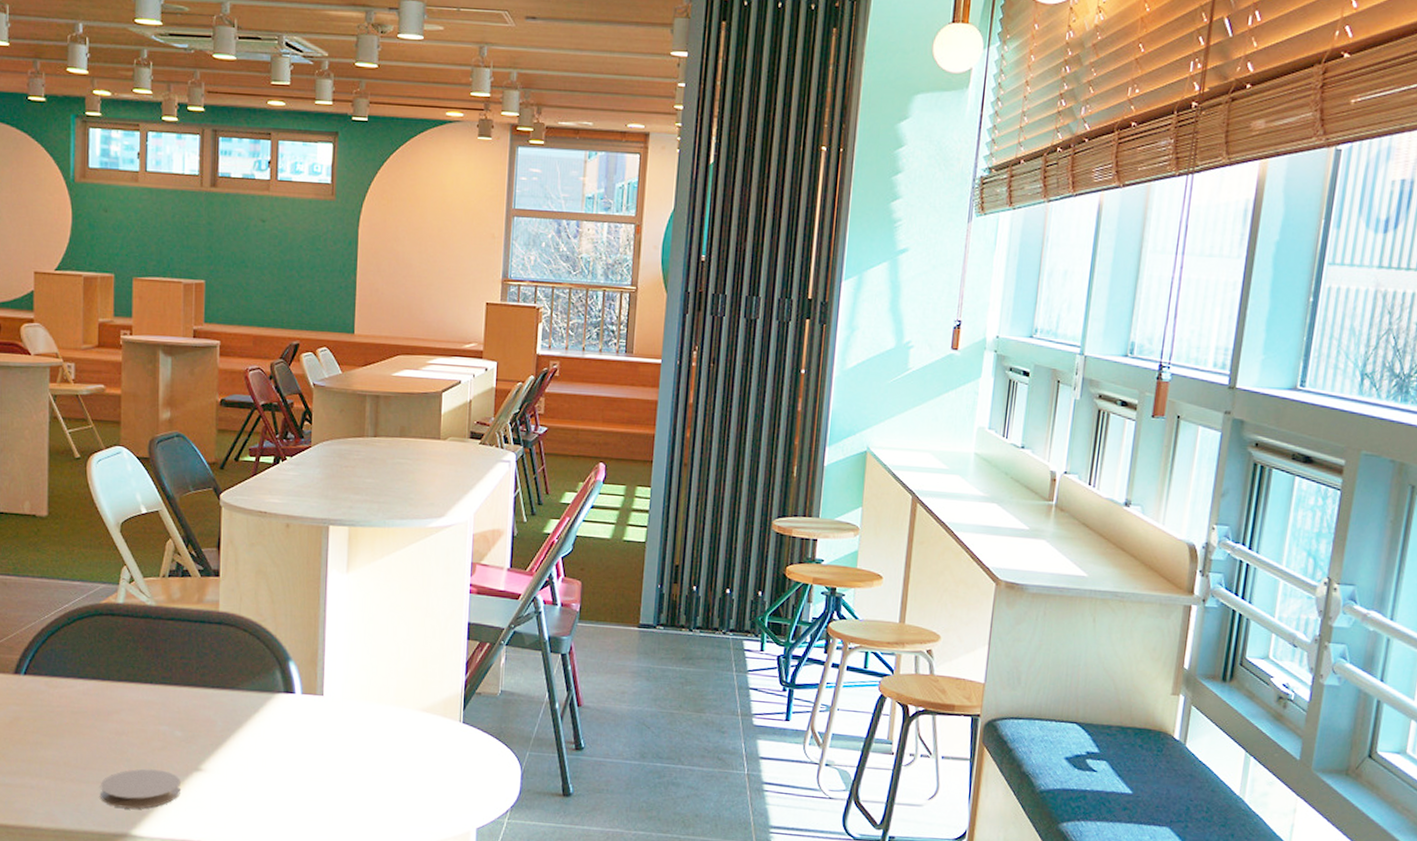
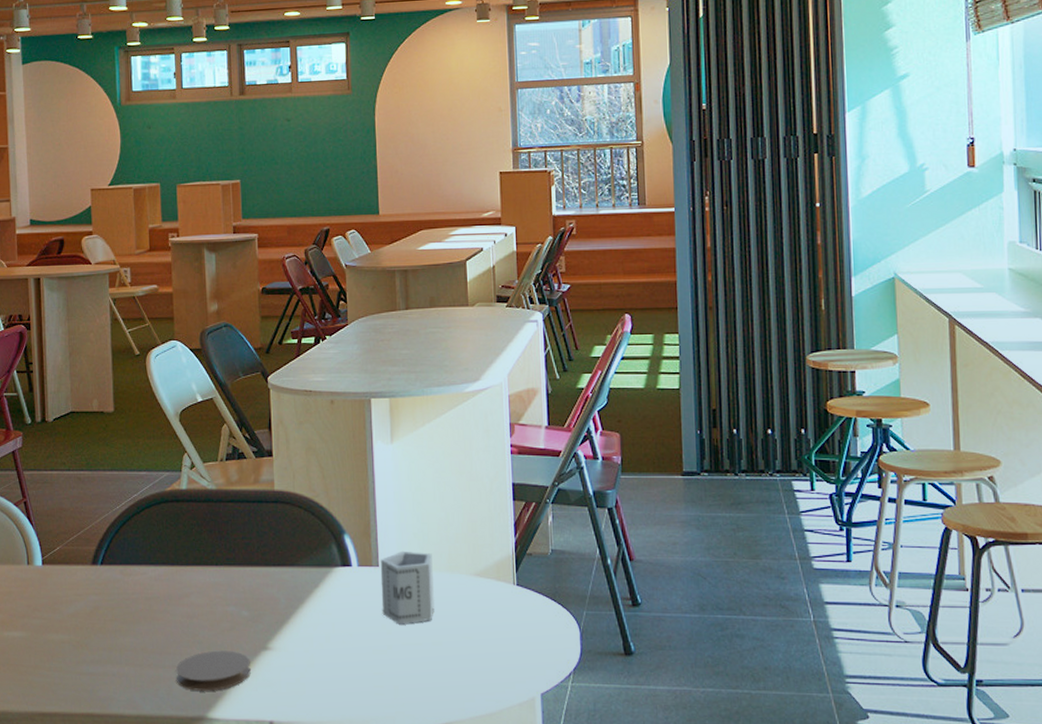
cup: none [323,681,380,754] -> present [380,550,434,625]

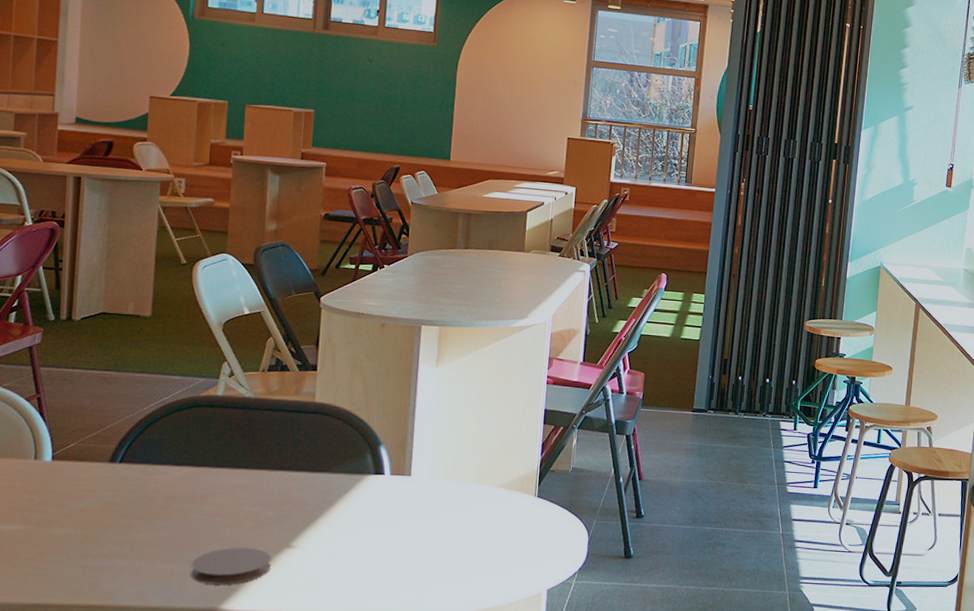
cup: present [380,550,434,625] -> none [409,463,463,528]

